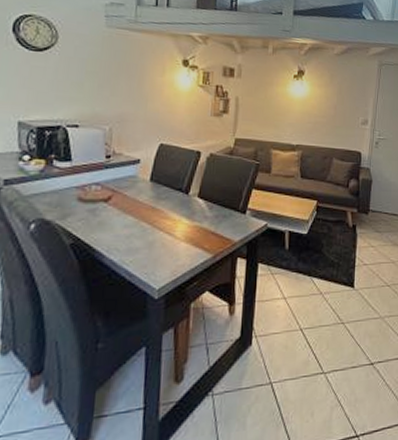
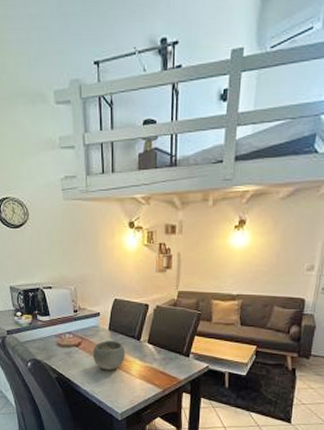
bowl: none [125,193,169,232] -> present [92,340,125,370]

